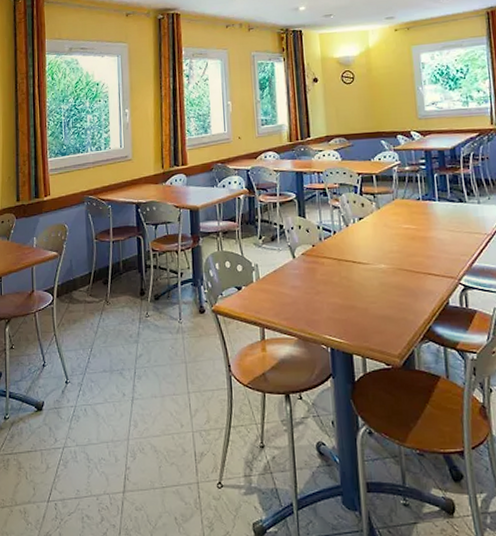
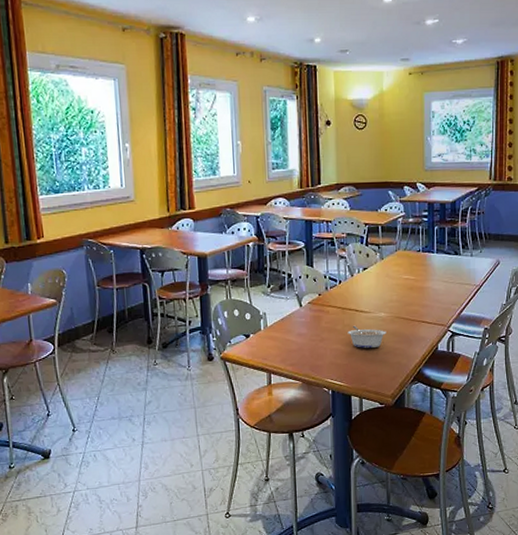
legume: none [345,277,389,302] -> present [347,325,386,348]

